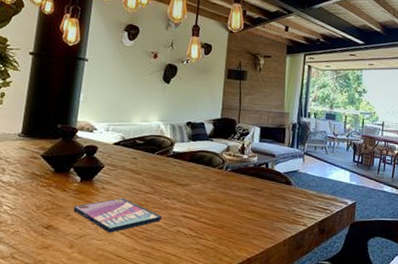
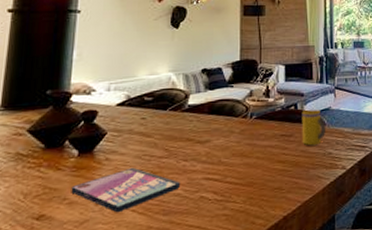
mug: none [270,169,292,202] -> present [302,109,325,146]

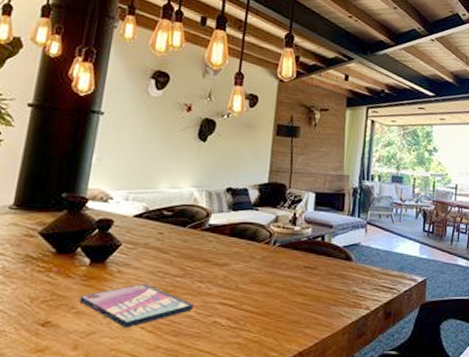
mug: present [302,109,325,146] -> none [326,242,353,282]

